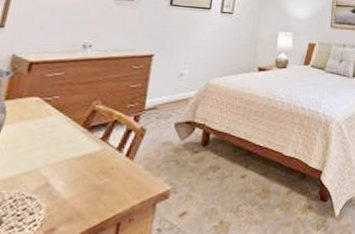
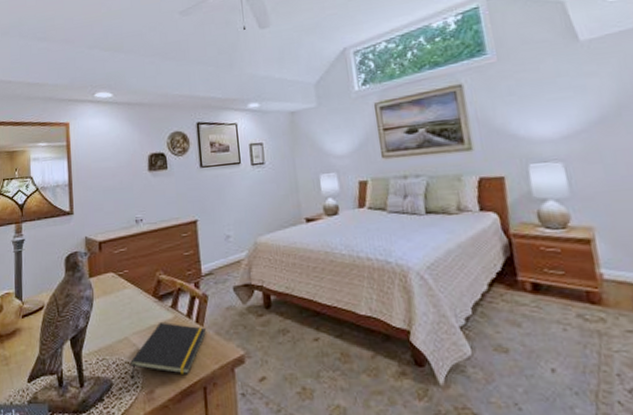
notepad: none [29,155,136,218] -> present [130,322,207,380]

